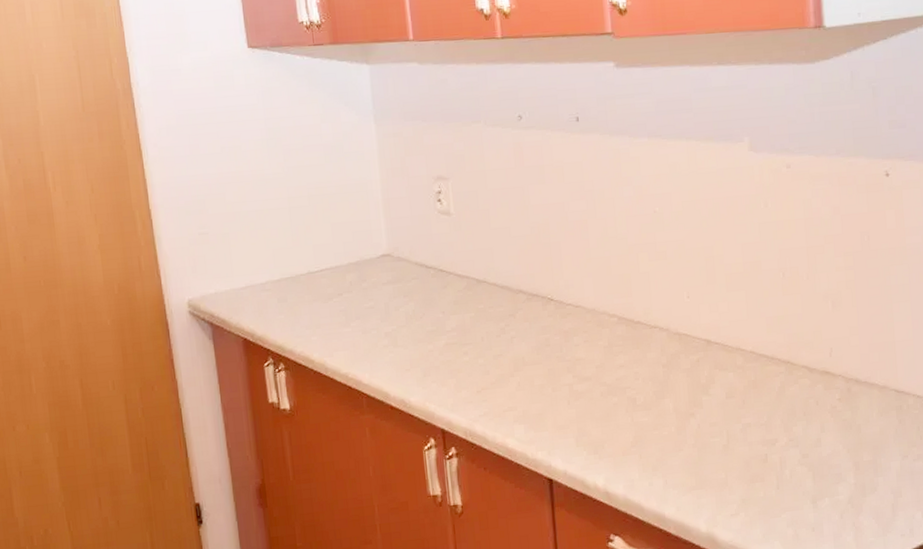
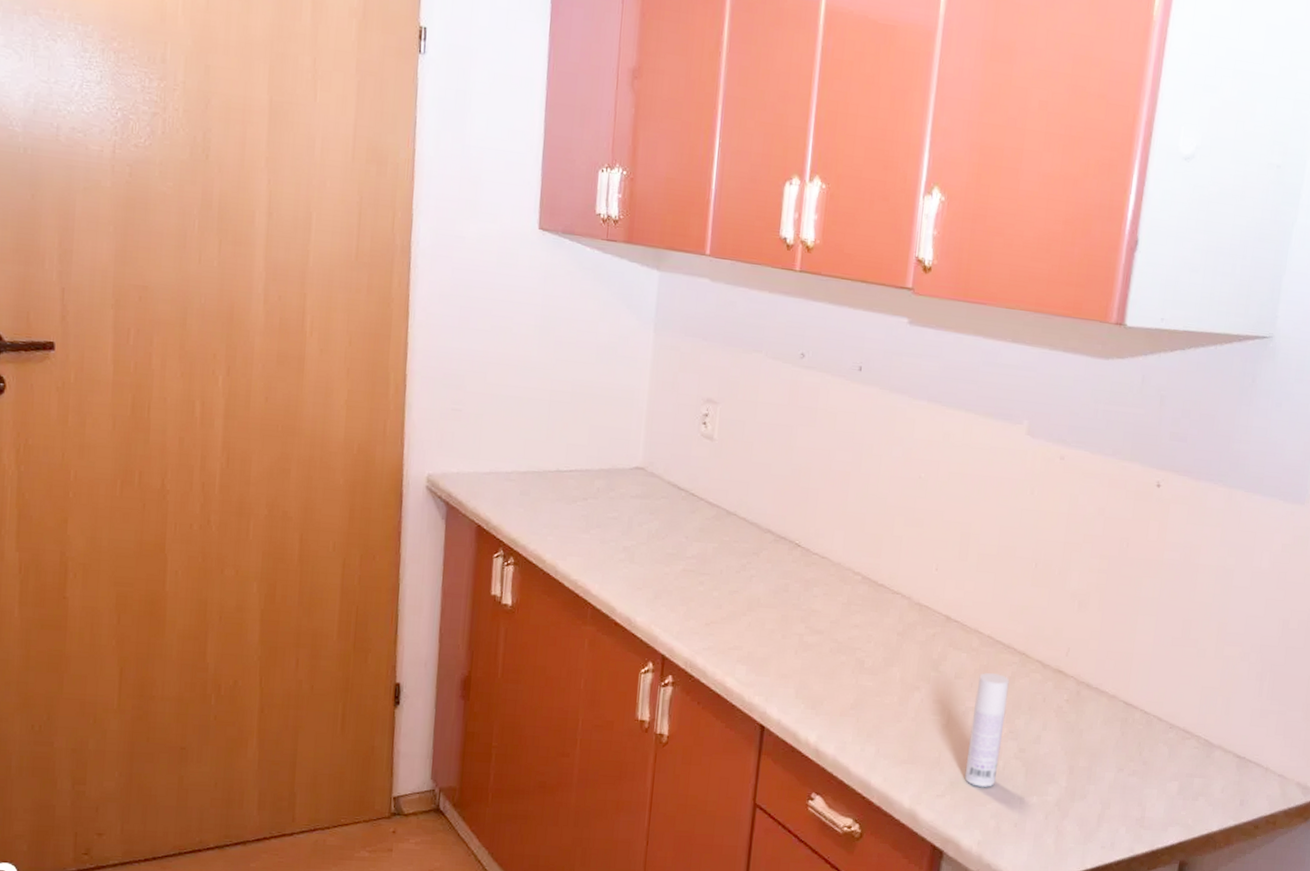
bottle: none [749,386,785,500] -> present [964,672,1009,788]

